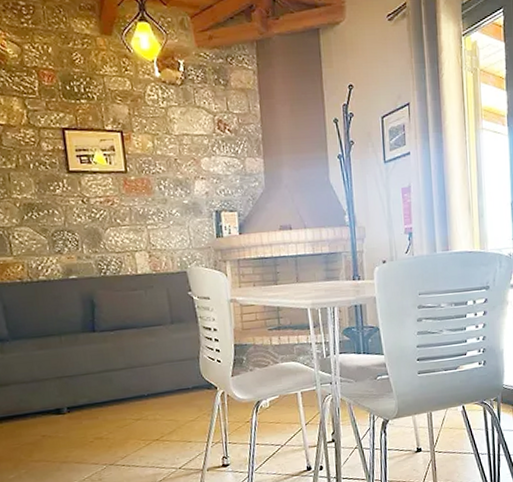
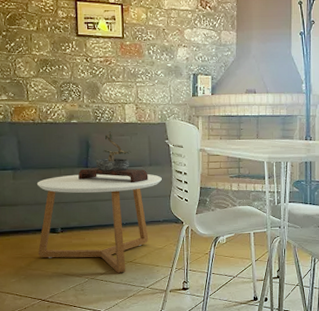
coffee table: none [31,333,187,455] -> present [36,174,162,273]
bonsai tree: none [83,286,171,347] -> present [78,131,149,184]

